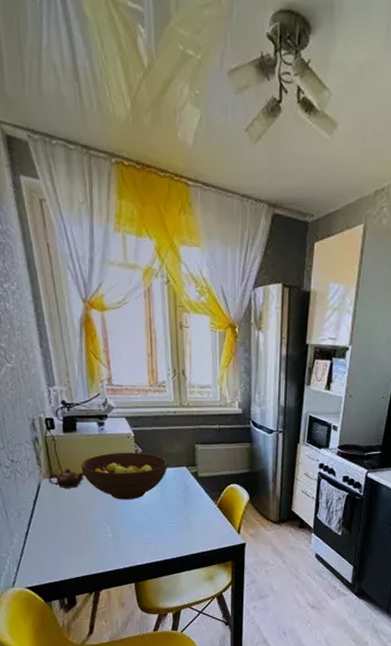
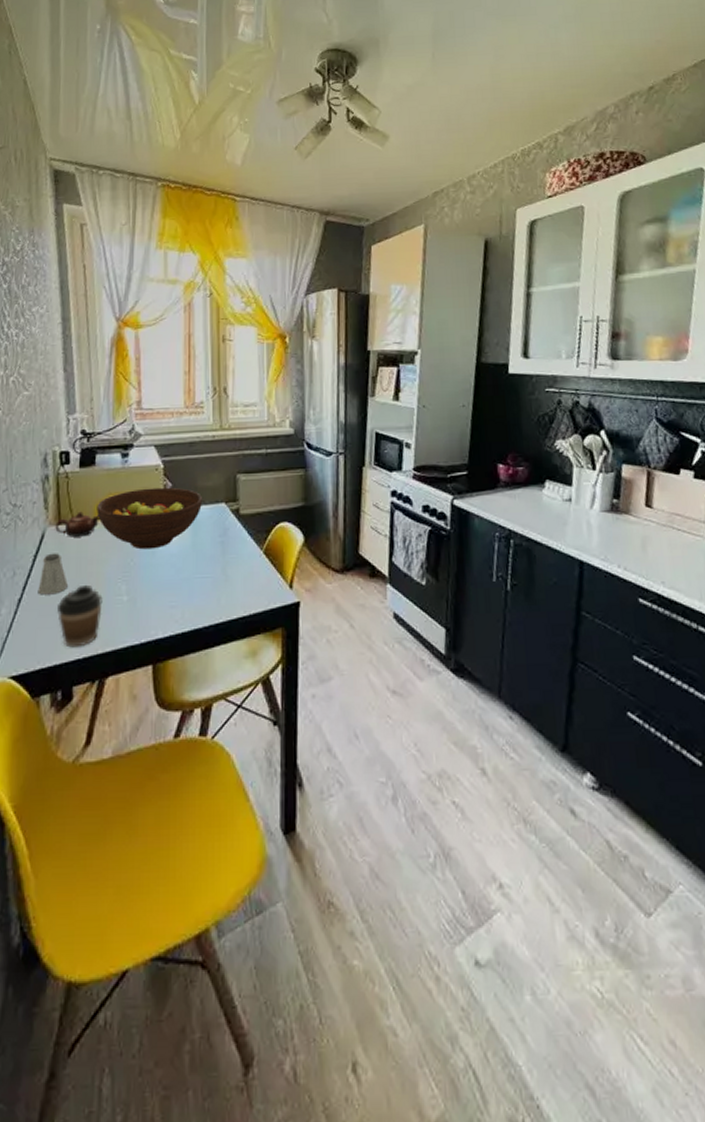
saltshaker: none [40,500,64,531] -> present [37,553,68,595]
coffee cup: none [57,525,93,569] -> present [57,585,103,648]

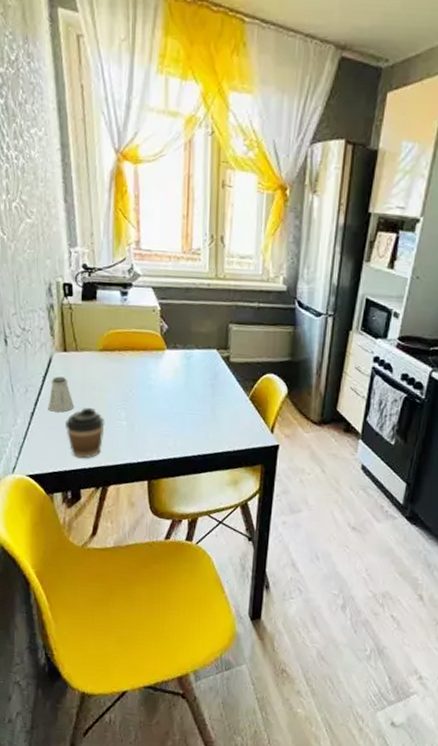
teapot: present [55,511,99,537] -> none [61,342,101,365]
fruit bowl: present [97,487,202,550] -> none [98,327,195,384]

